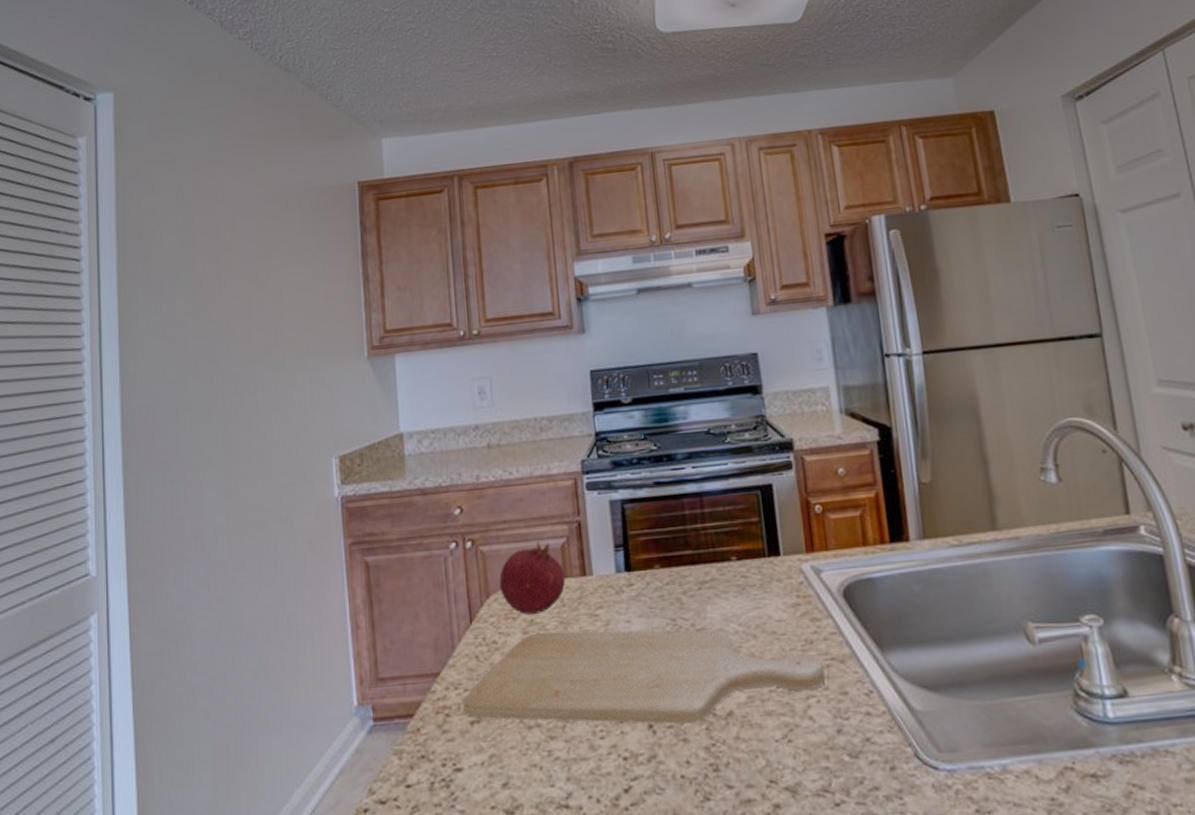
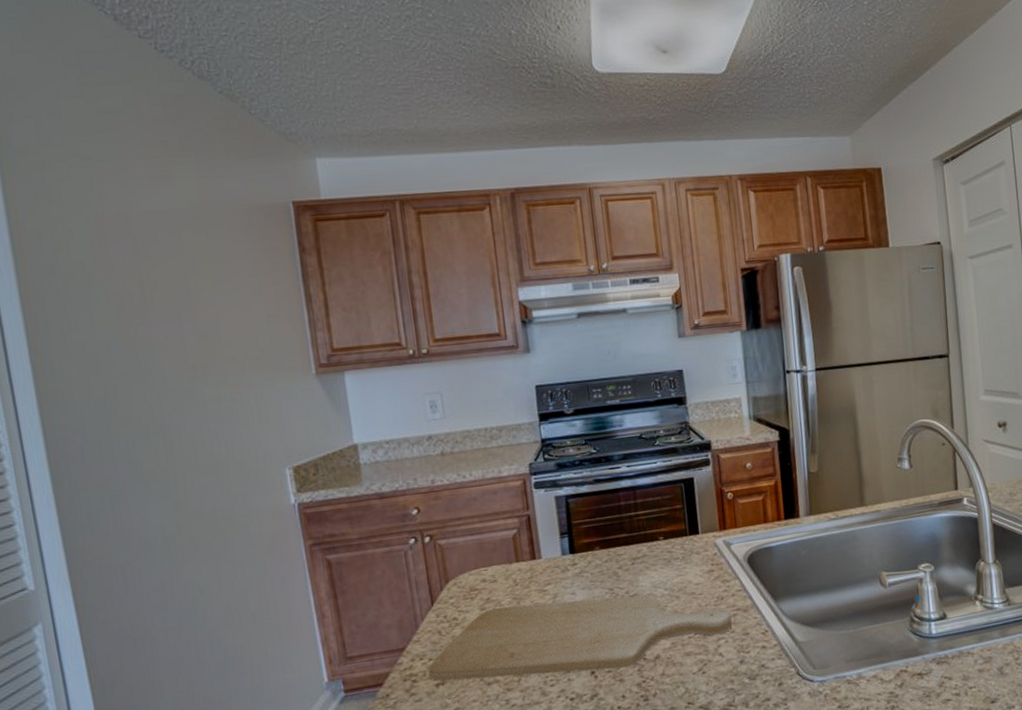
fruit: present [499,542,566,615] -> none [457,534,518,595]

